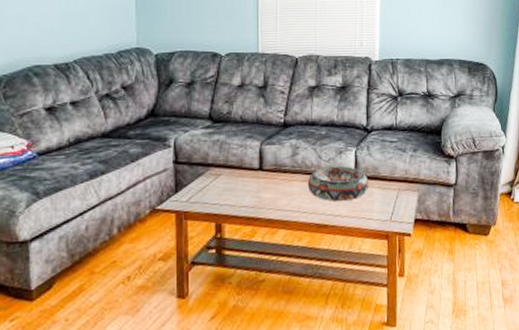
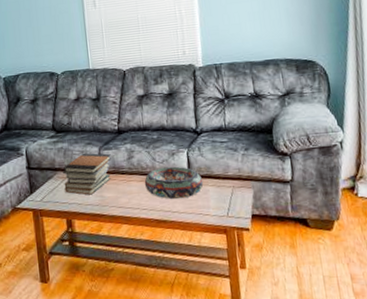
book stack: none [216,147,273,196] -> present [63,153,111,195]

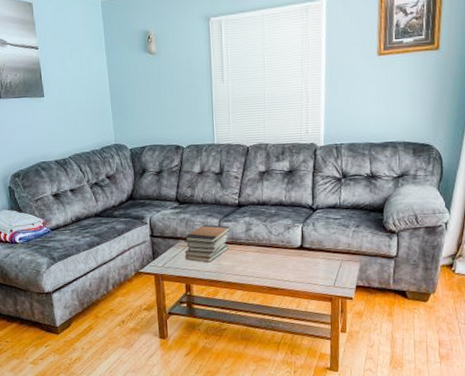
decorative bowl: present [144,166,204,200] -> none [259,239,315,270]

